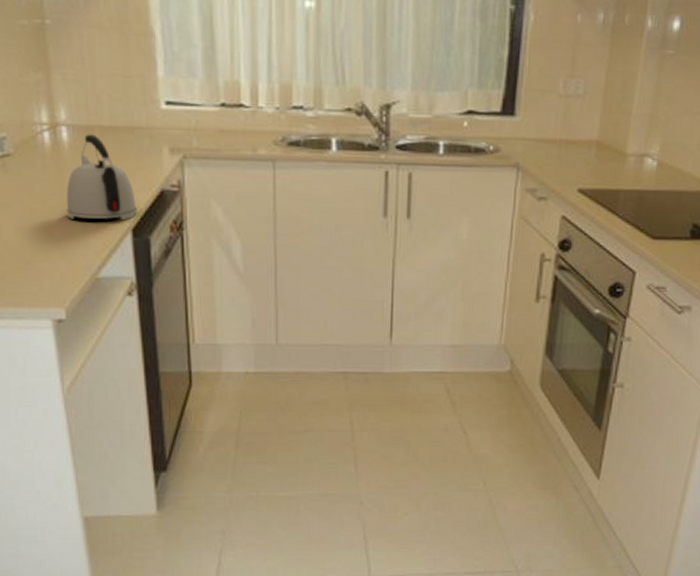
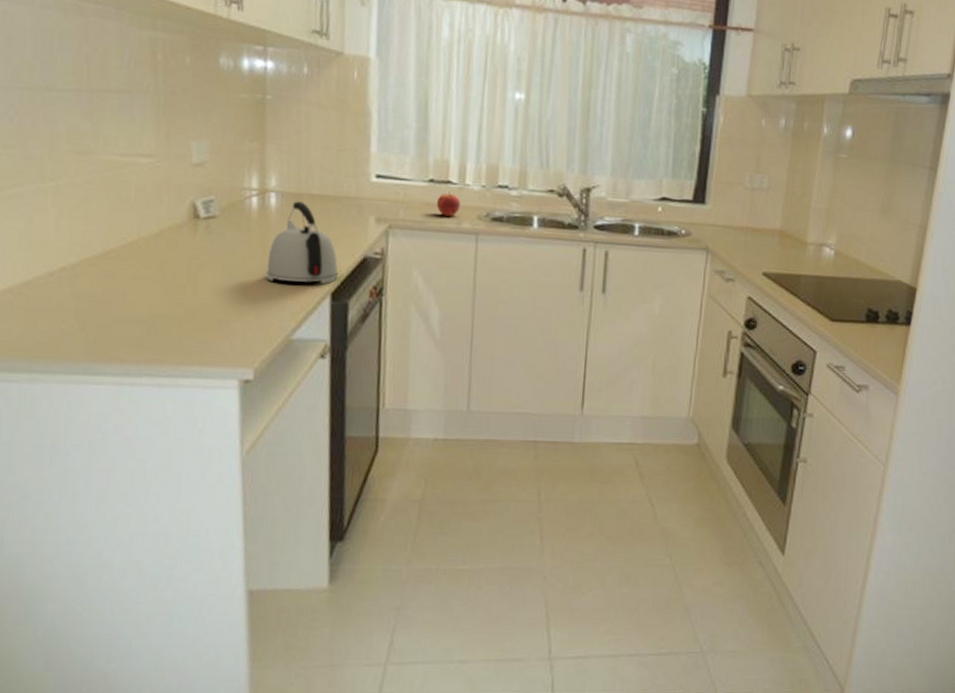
apple: none [229,114,254,143] -> present [436,190,460,217]

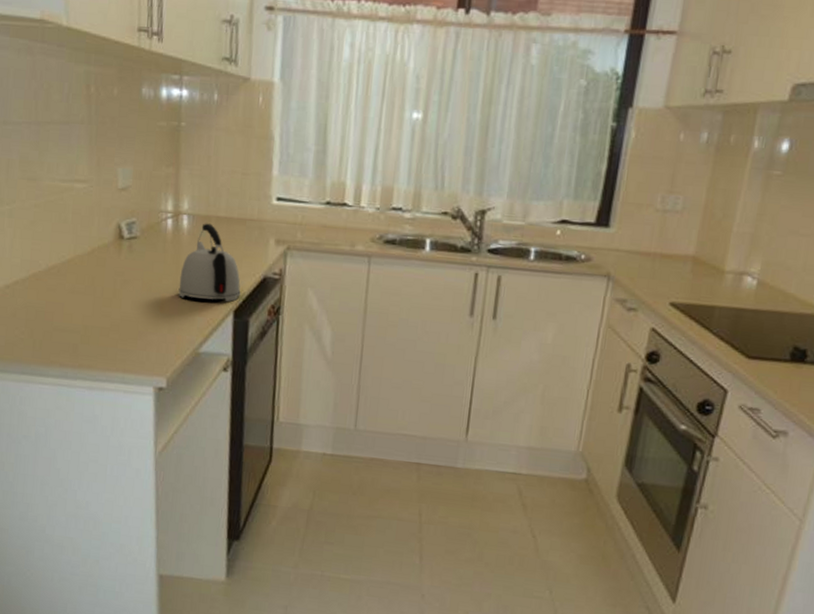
apple: present [436,190,460,217] -> none [332,213,355,239]

